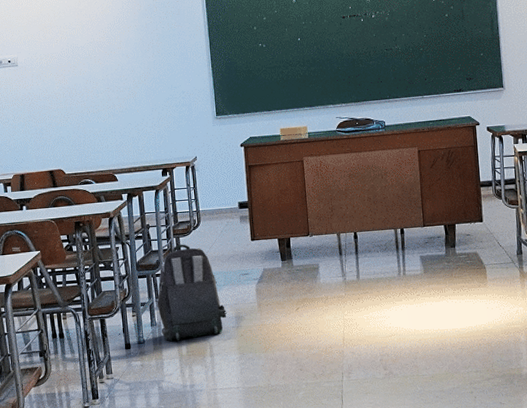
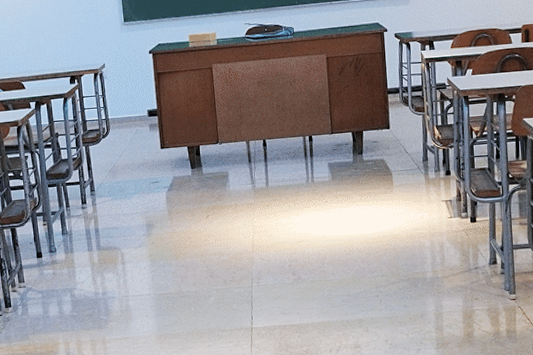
backpack: present [157,244,228,342] -> none [67,152,138,250]

